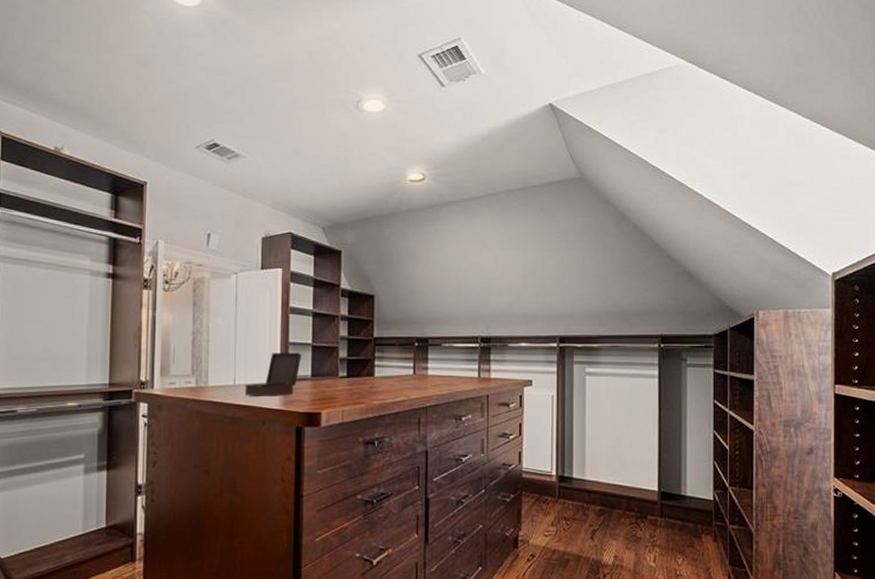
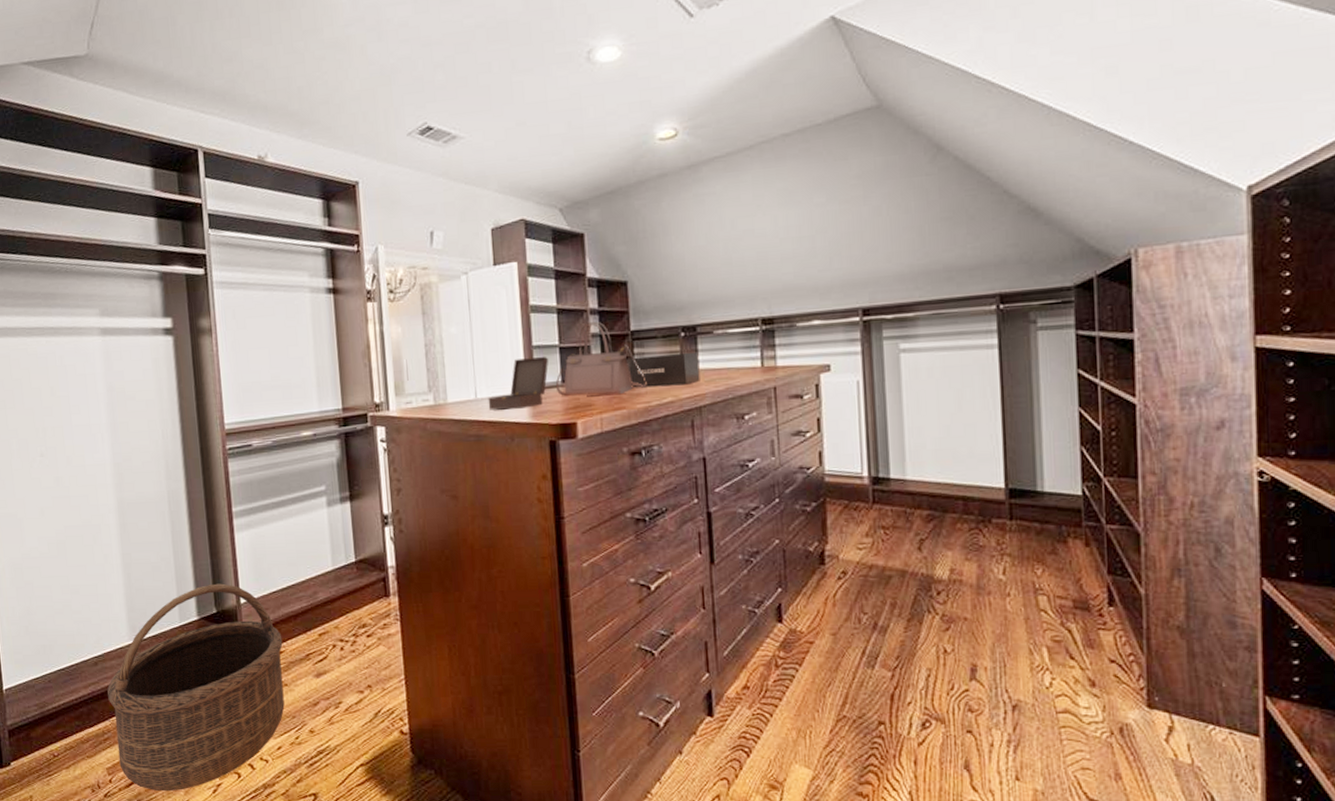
handbag: none [306,326,384,391] -> present [555,321,647,397]
box: none [367,360,428,387] -> present [625,351,700,387]

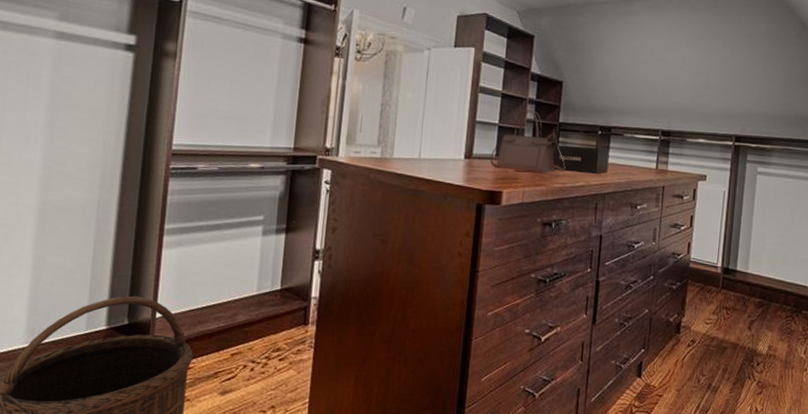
jewelry box: present [488,356,549,410] -> none [429,130,488,173]

